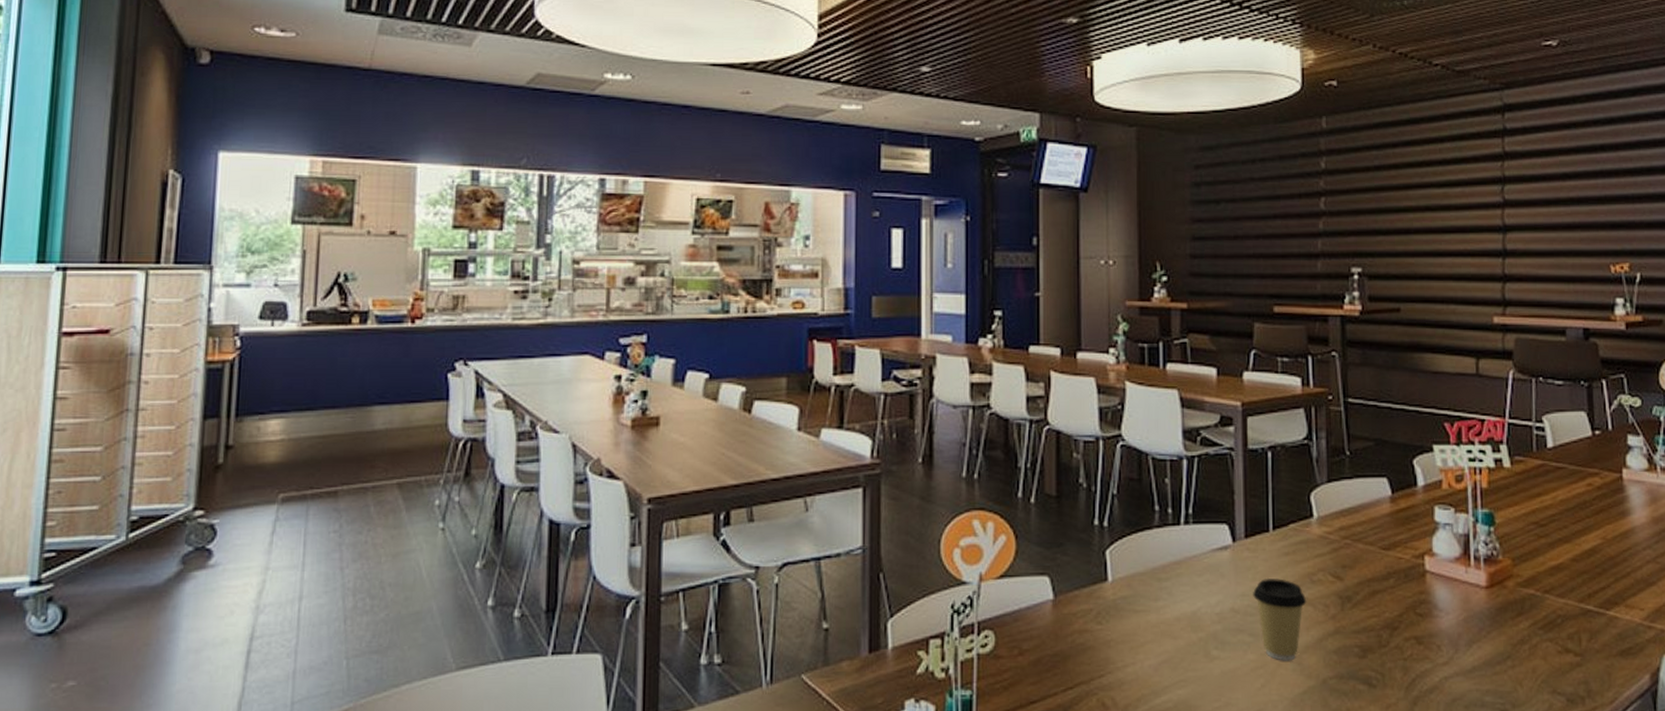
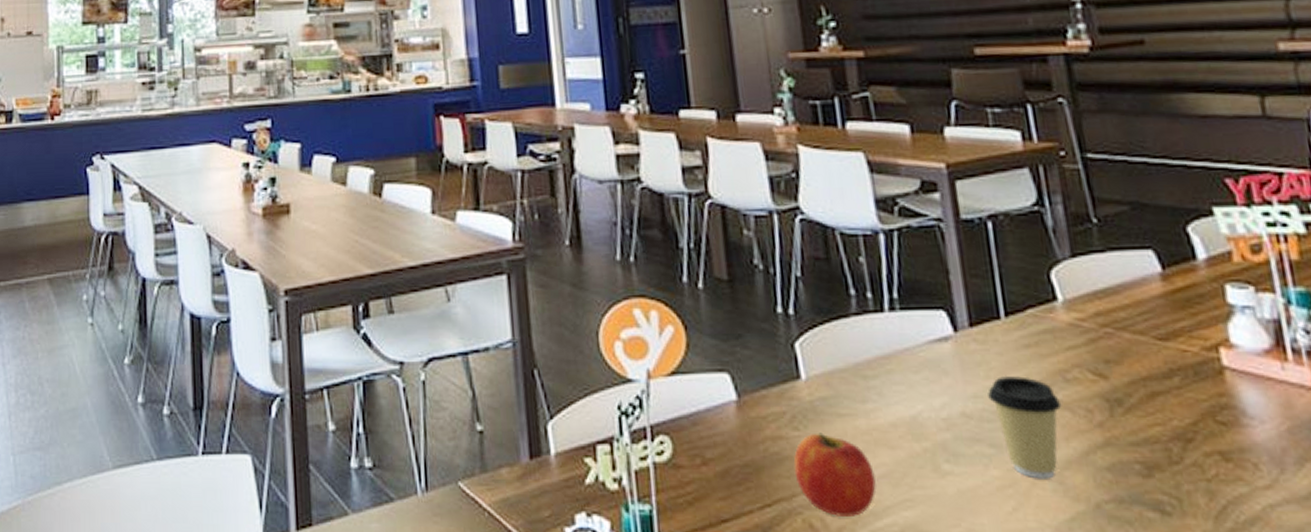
apple: none [1094,626,1159,696] -> present [793,433,877,516]

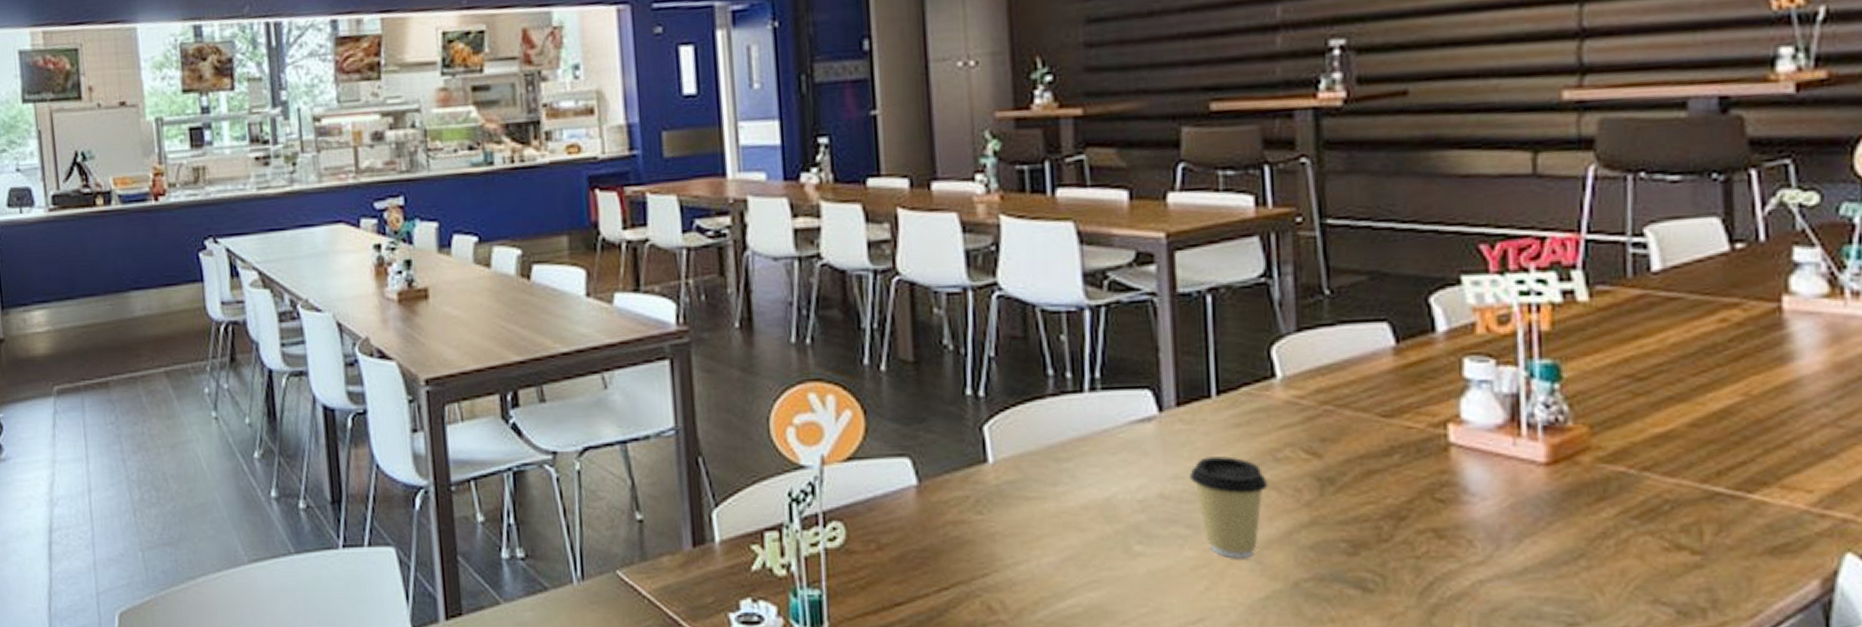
apple: present [793,433,877,516] -> none [974,516,1062,598]

